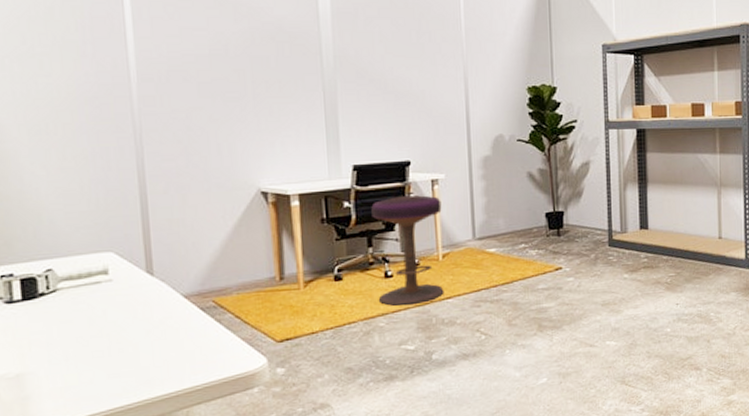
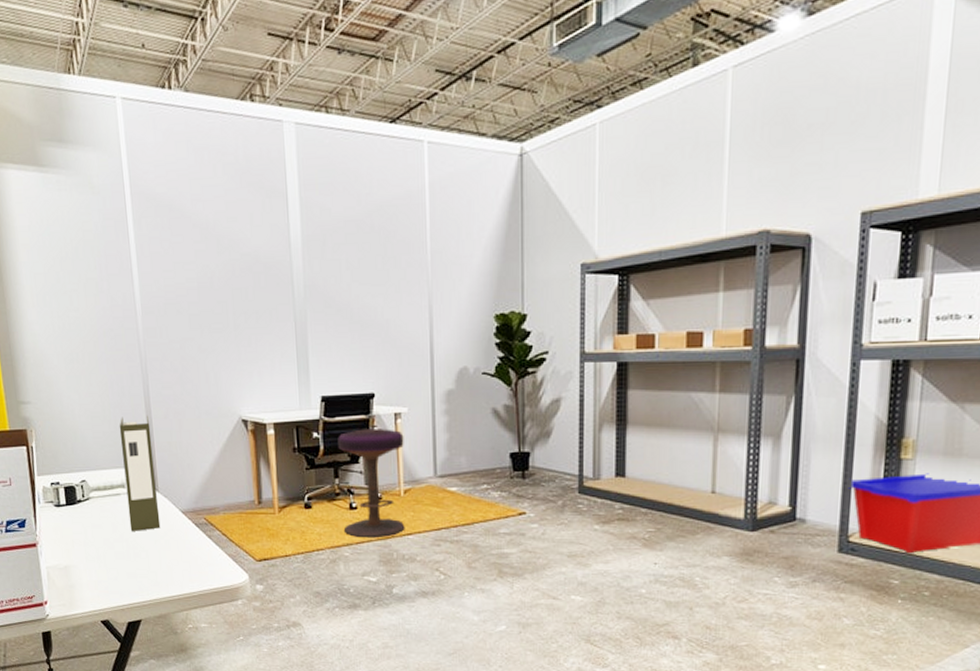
binder: none [102,191,155,324] -> present [119,415,161,531]

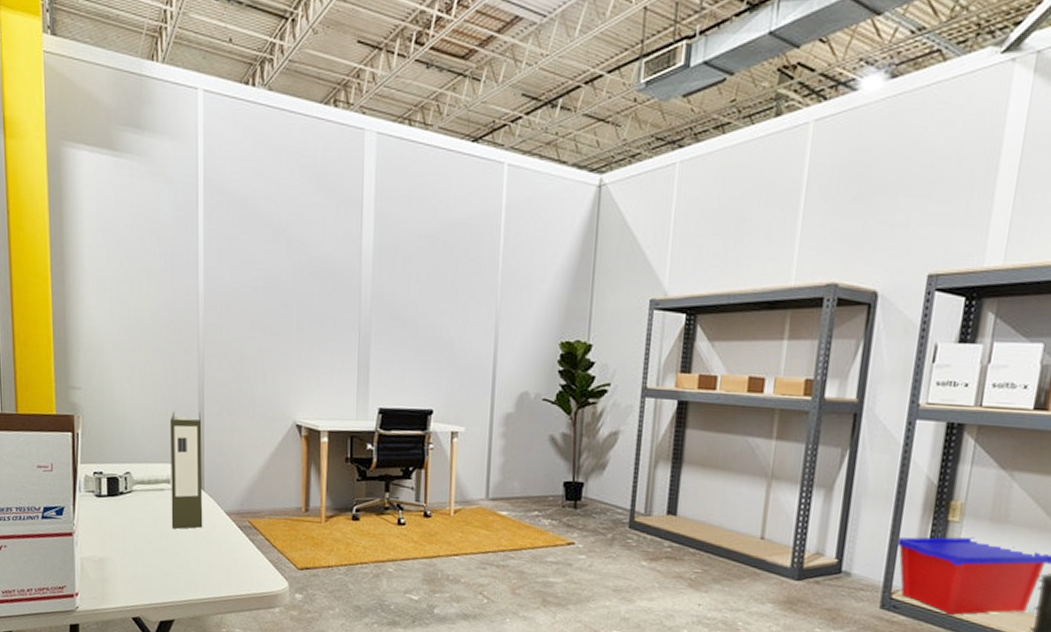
stool: present [338,429,405,537] -> none [391,444,459,556]

